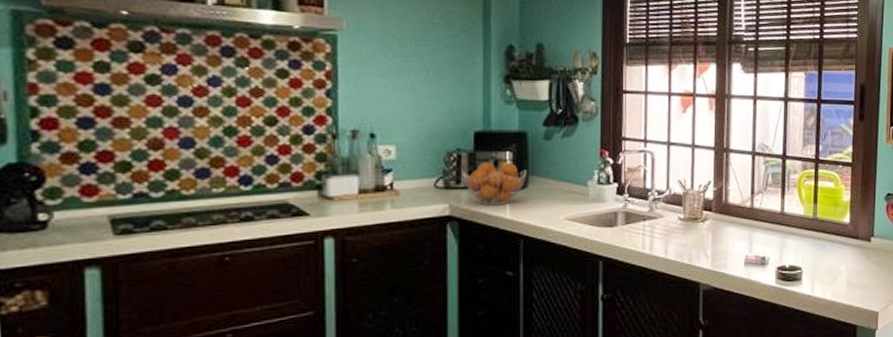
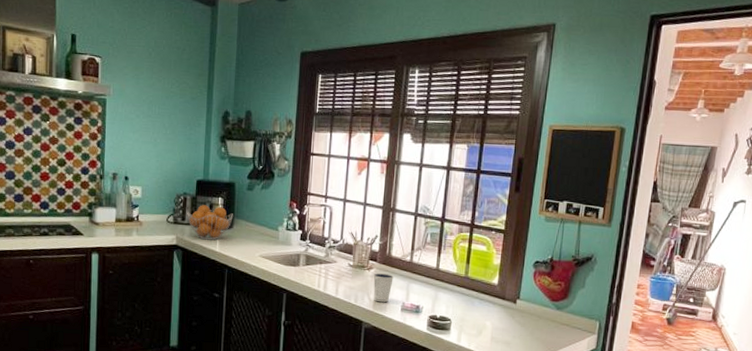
dixie cup: none [709,224,733,258] -> present [373,273,394,303]

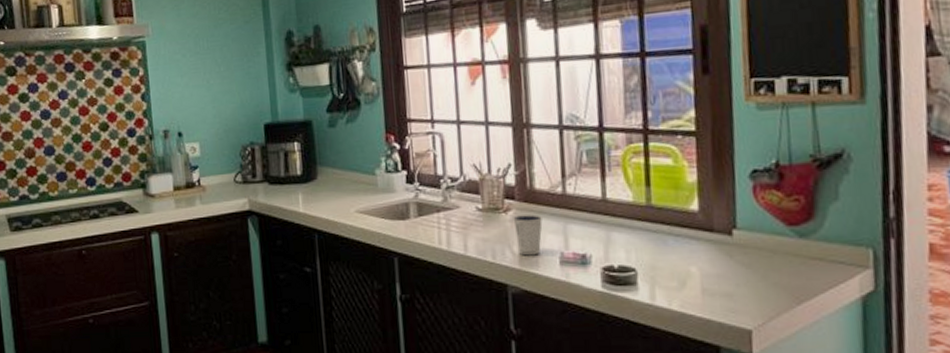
fruit basket: present [187,205,233,241] -> none [257,154,315,199]

